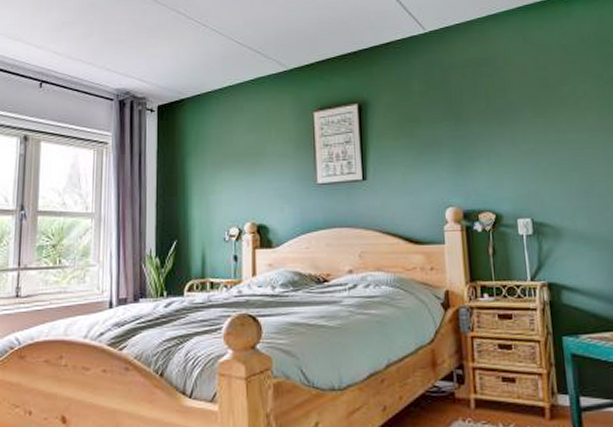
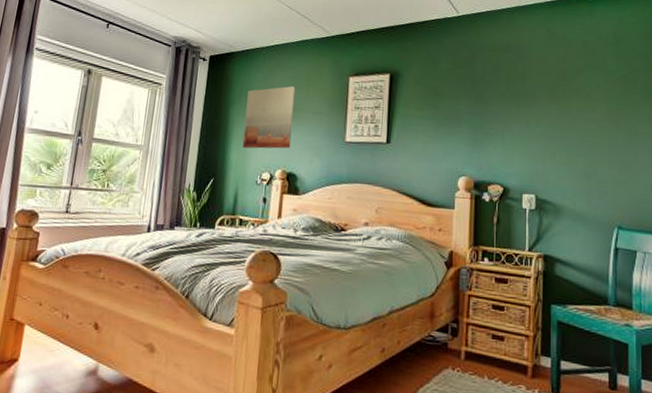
wall art: none [204,130,258,203] -> present [242,86,296,149]

